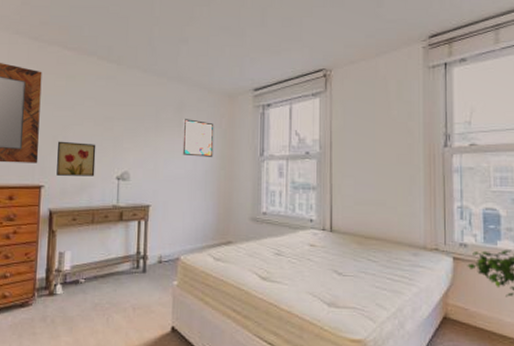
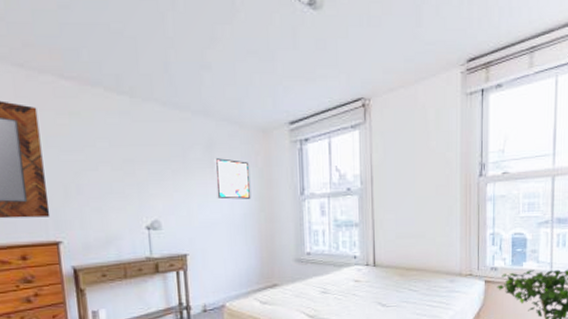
wall art: present [56,141,96,176] -> none [70,190,121,229]

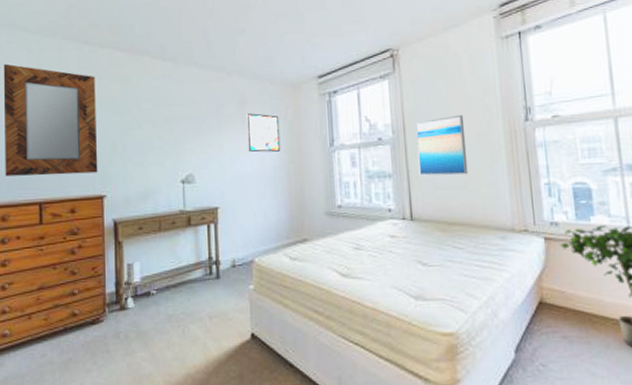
wall art: none [383,168,427,226] -> present [416,114,469,176]

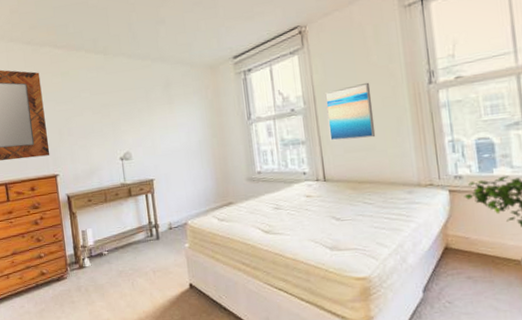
wall art: present [245,113,281,153] -> none [171,95,204,130]

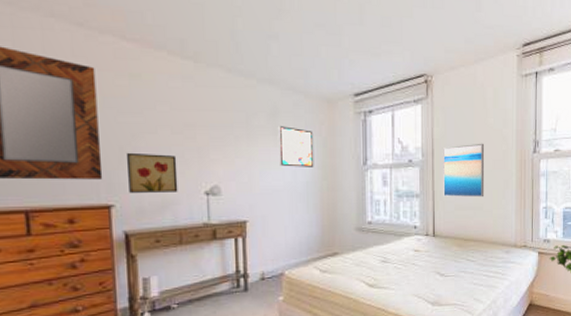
wall art: none [63,131,101,164] -> present [126,152,178,193]
wall art: none [171,95,204,130] -> present [277,126,314,167]

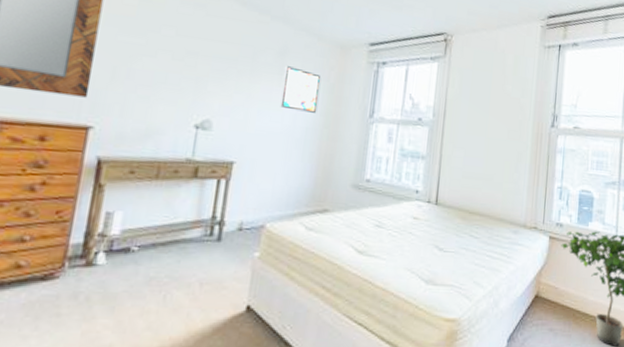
wall art: present [126,152,178,193] -> none [113,73,172,122]
wall art: present [443,143,485,198] -> none [451,109,501,168]

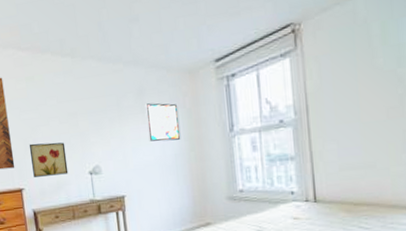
wall art: none [113,73,172,122] -> present [29,142,69,177]

